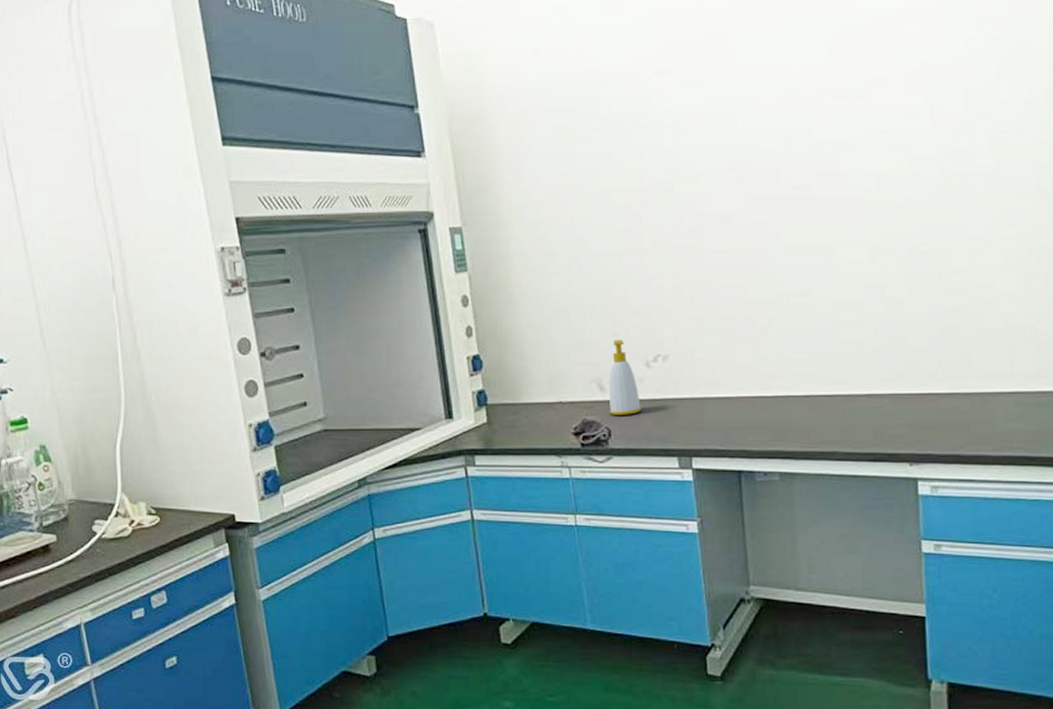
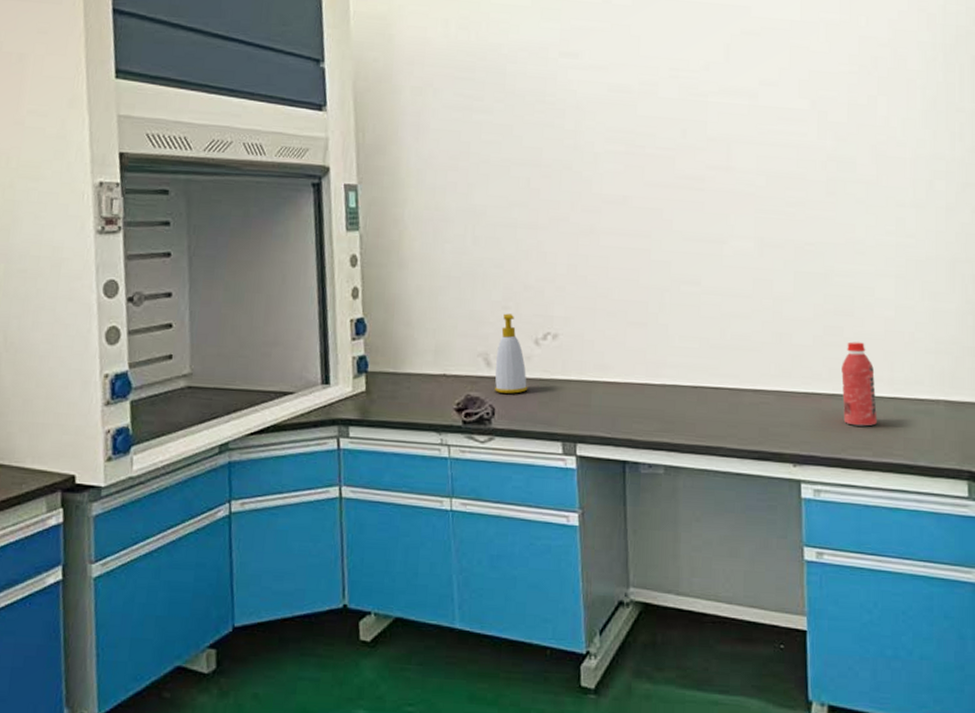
beverage bottle: none [959,340,996,422] -> present [841,341,877,426]

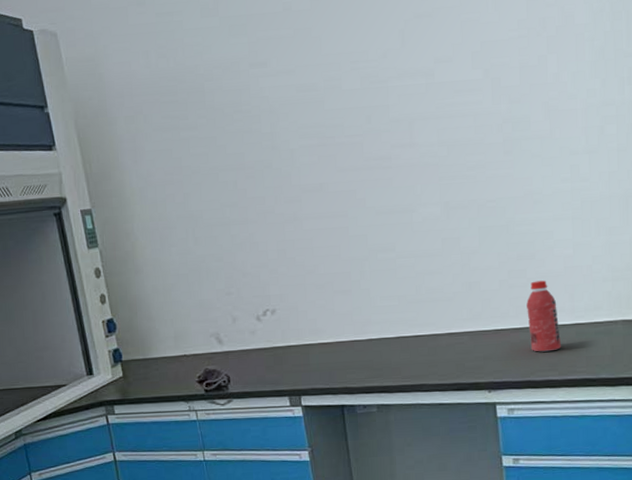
soap bottle: present [495,313,528,394] -> none [226,298,256,364]

